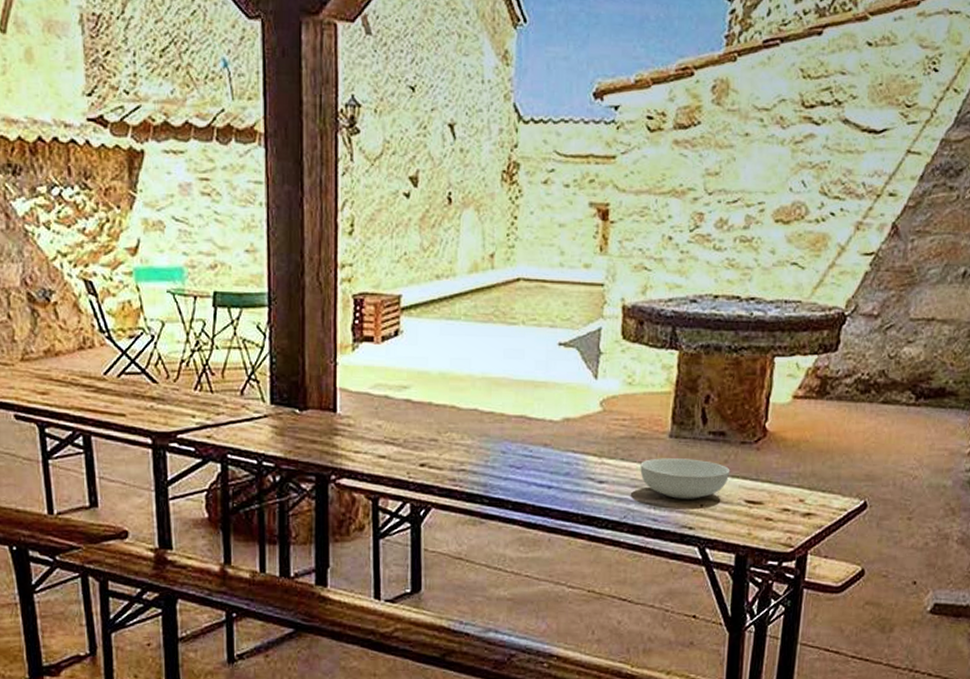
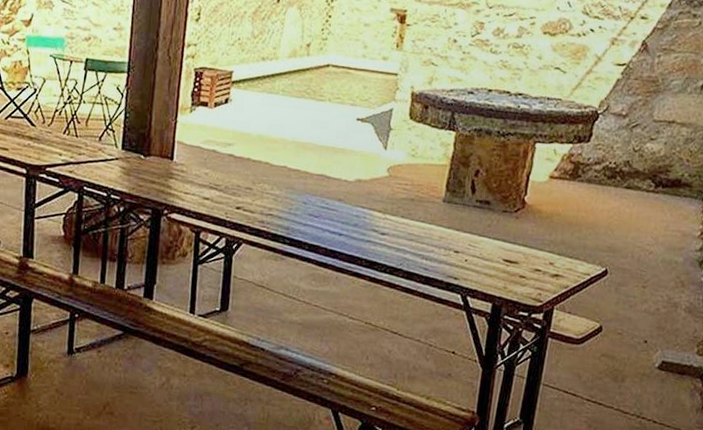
serving bowl: present [640,458,731,499] -> none [416,218,493,255]

